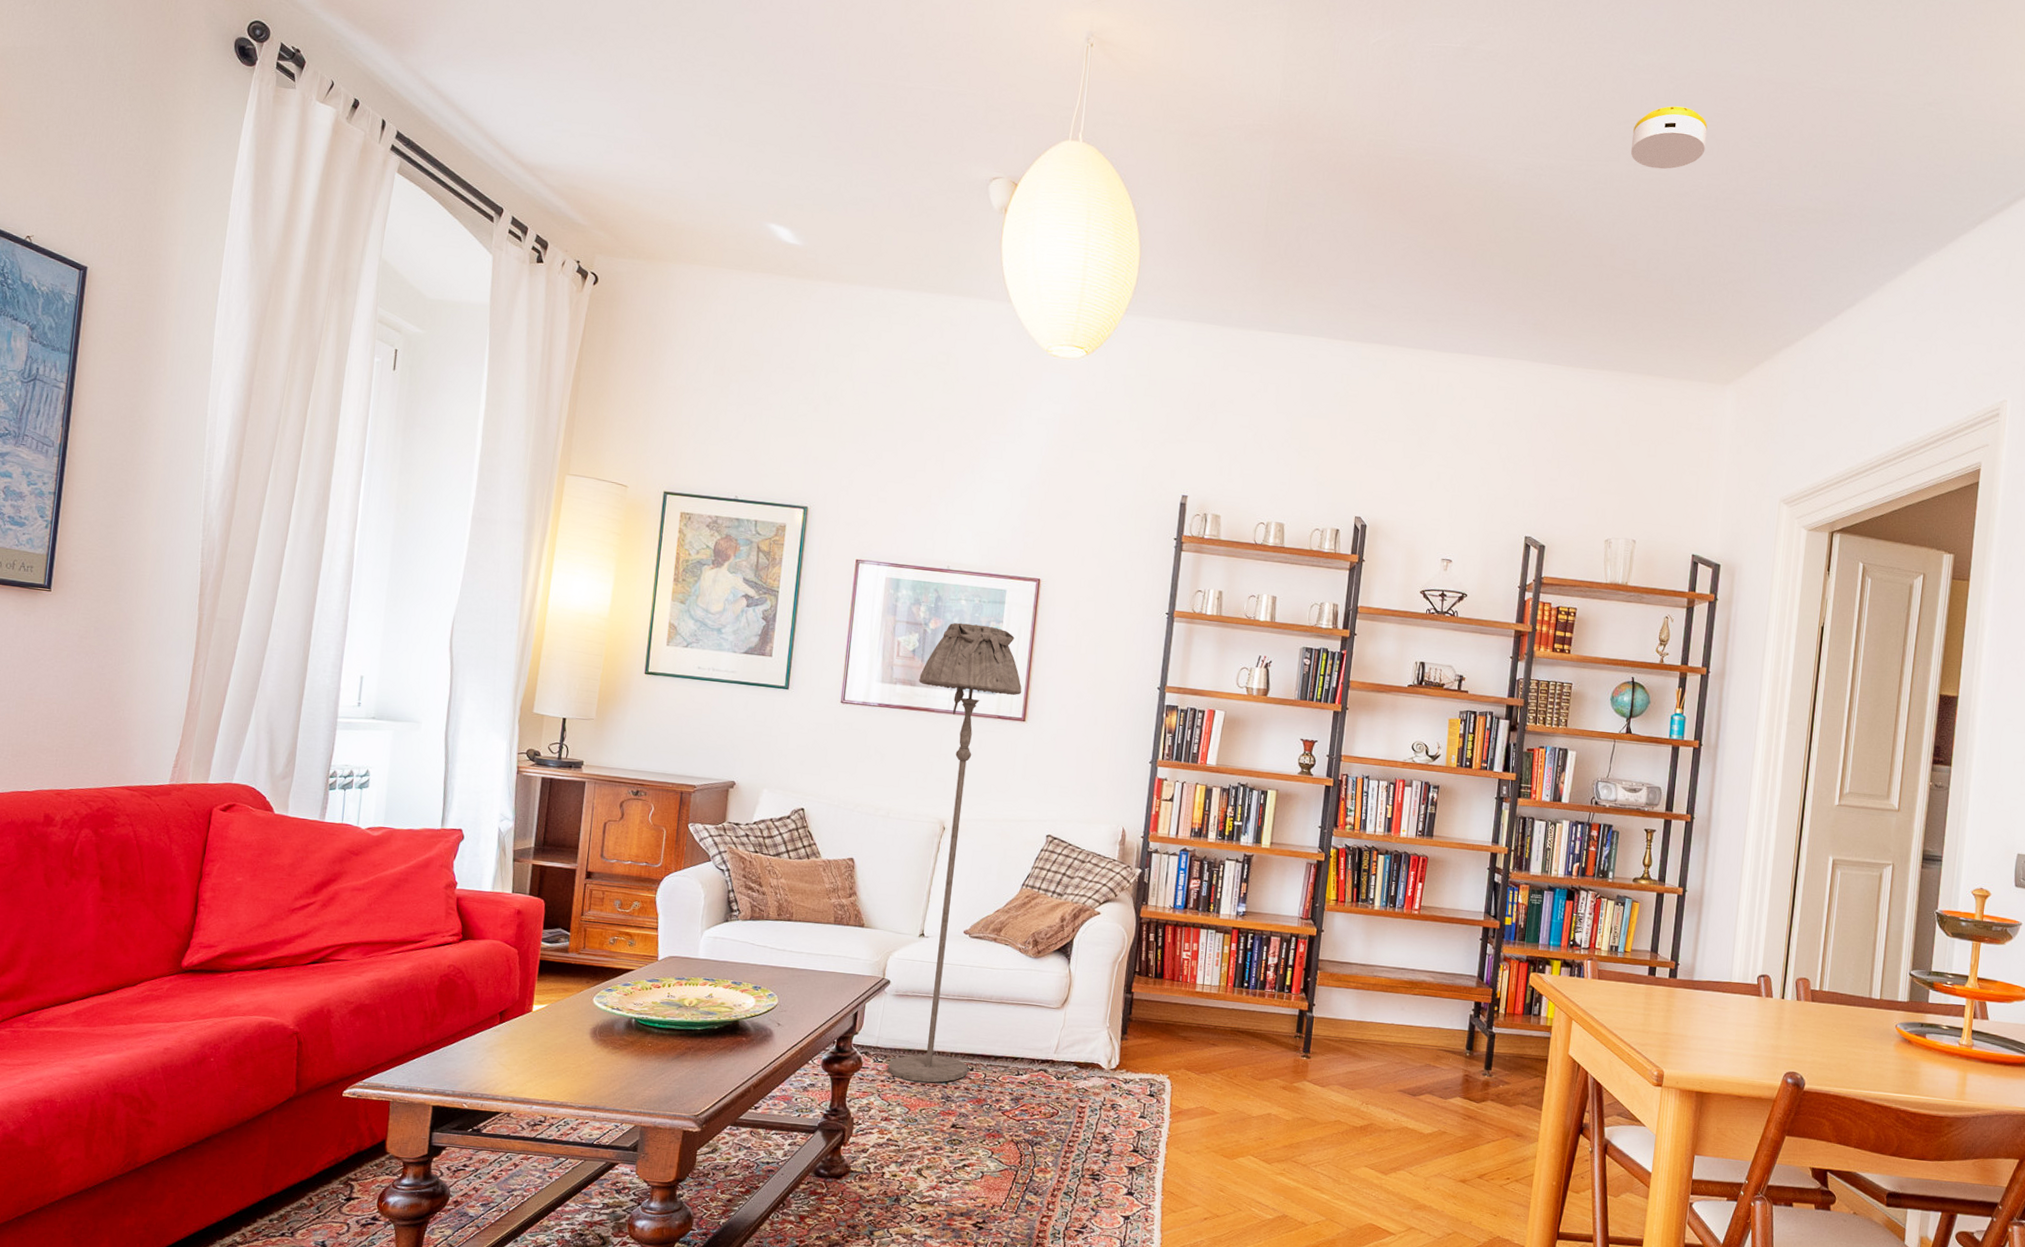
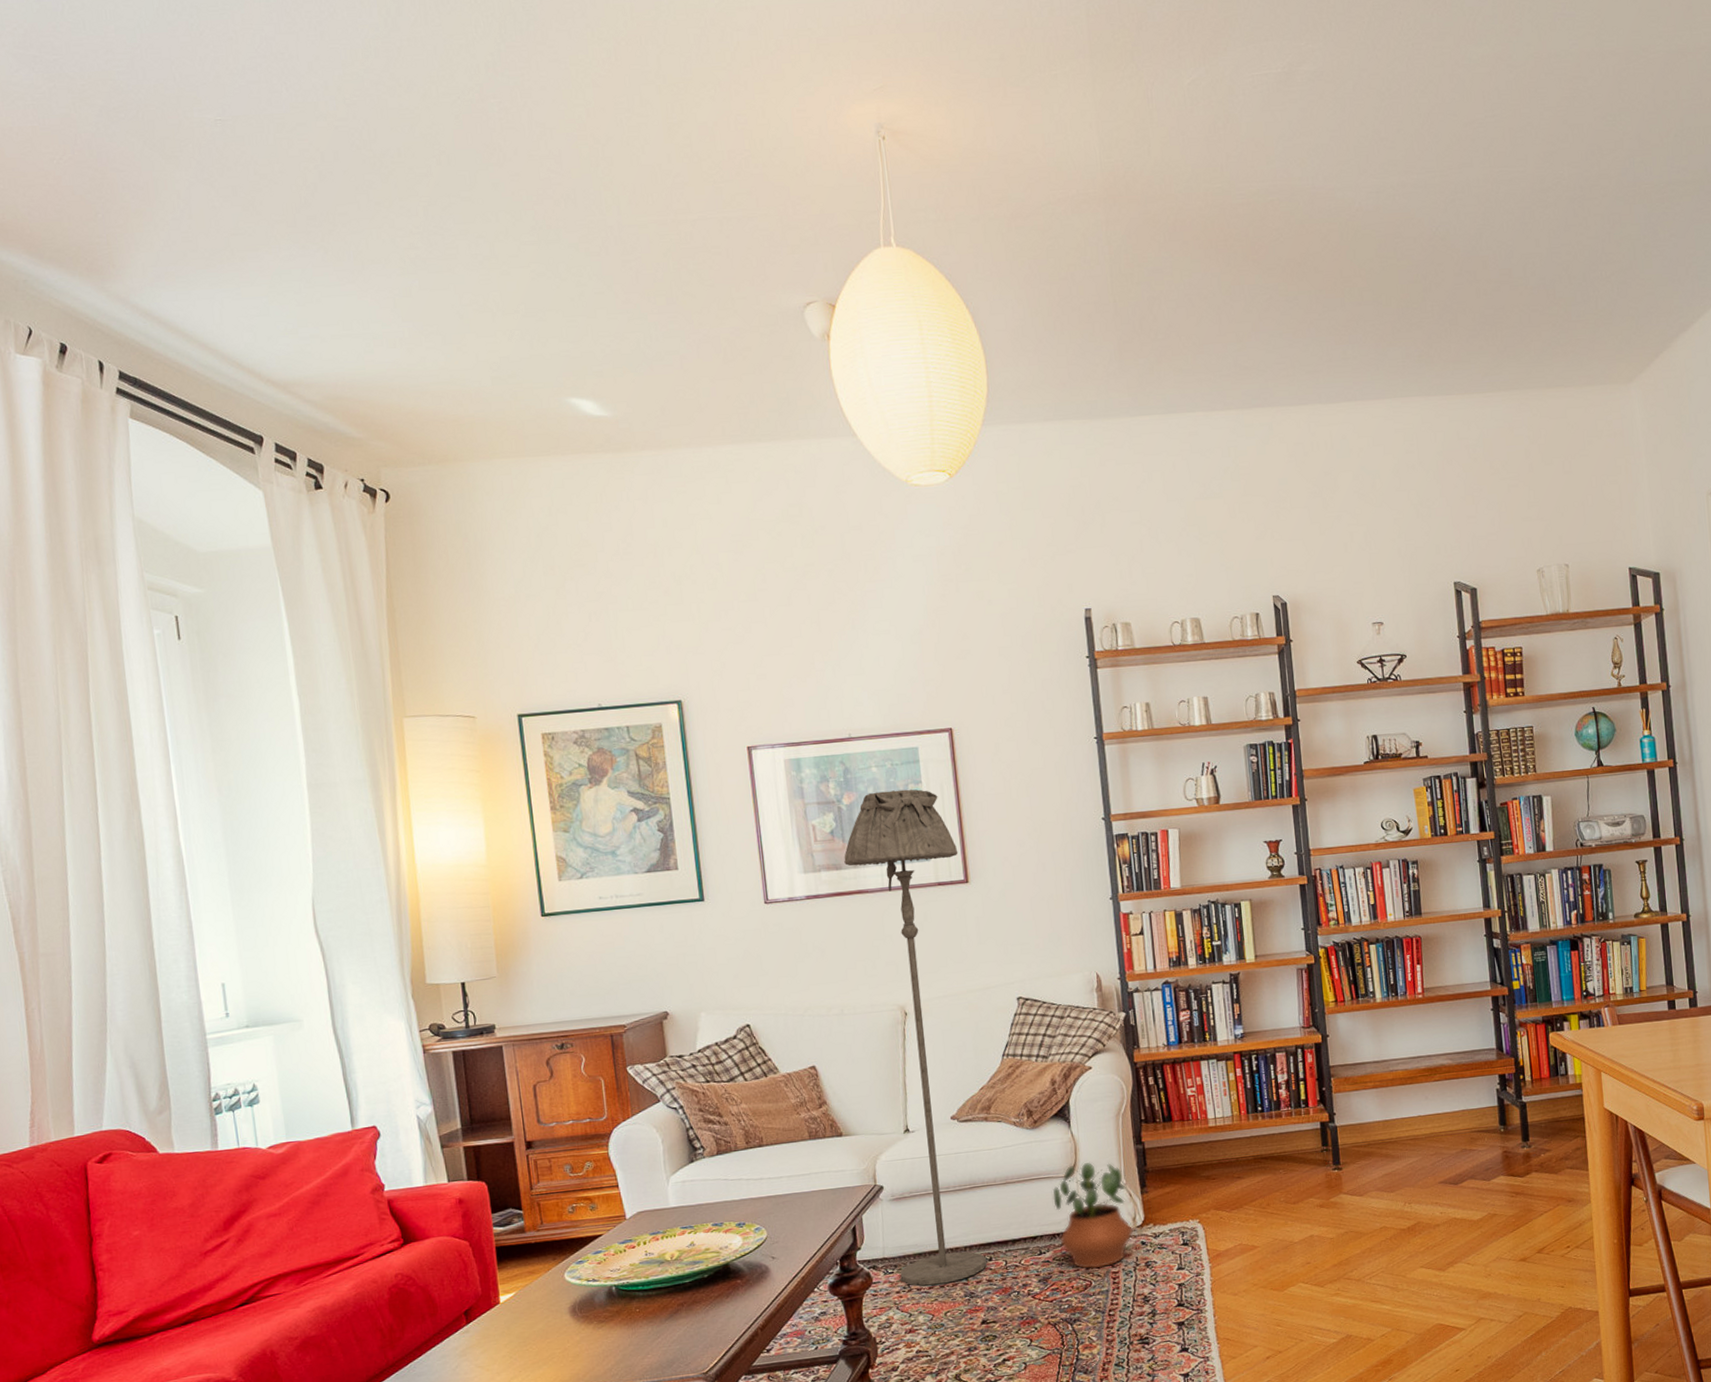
potted plant: none [1037,998,1109,1101] -> present [1052,1161,1134,1269]
smoke detector: present [1630,106,1708,169] -> none [1481,96,1560,168]

